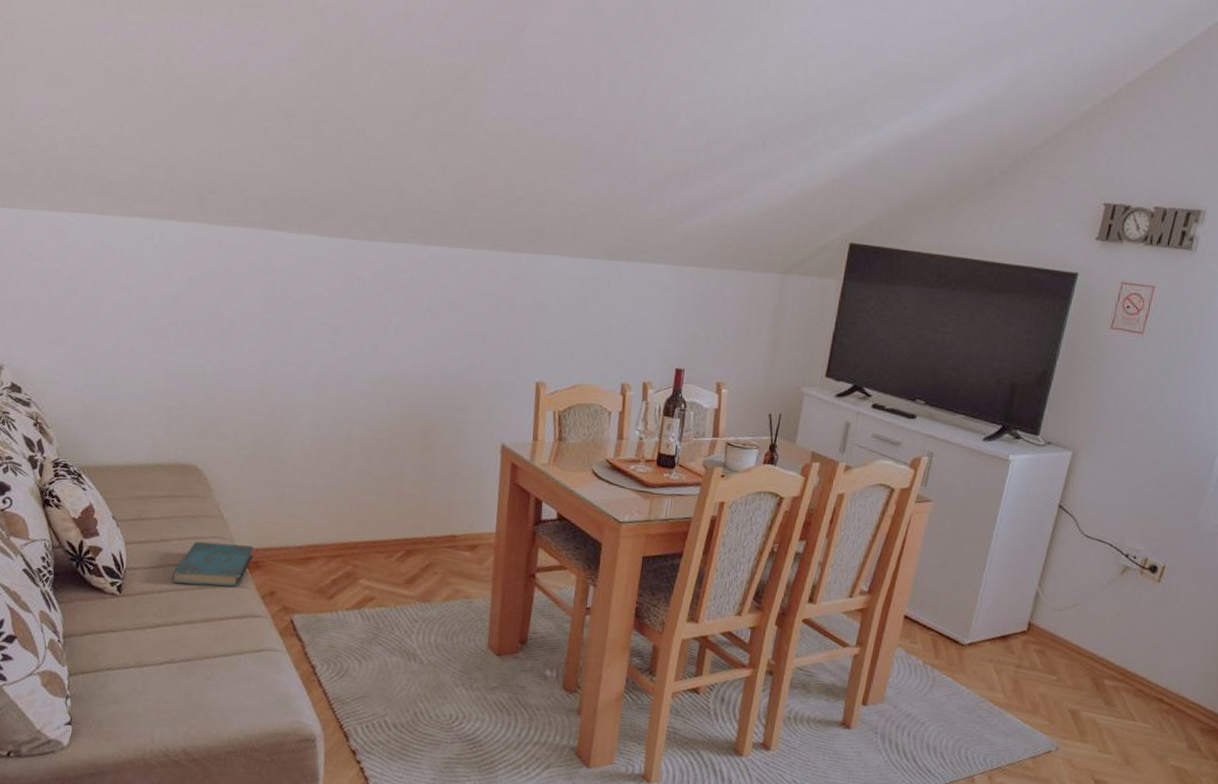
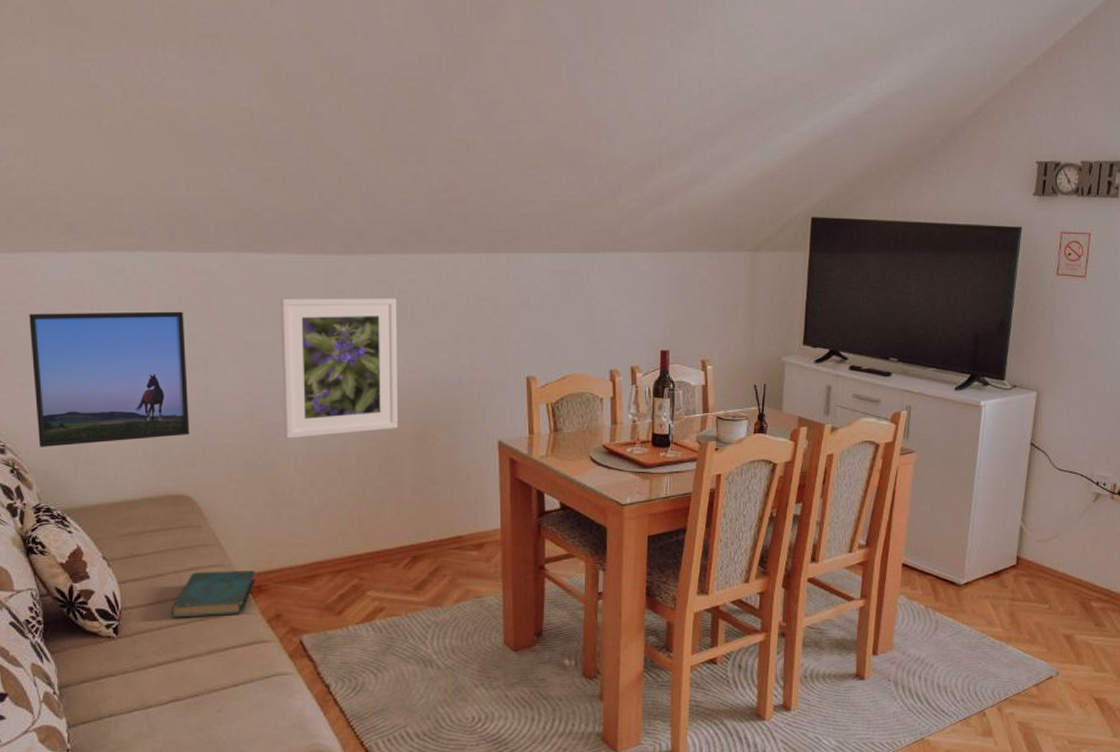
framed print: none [61,272,207,407] -> present [29,311,189,447]
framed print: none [293,279,414,422] -> present [280,297,398,439]

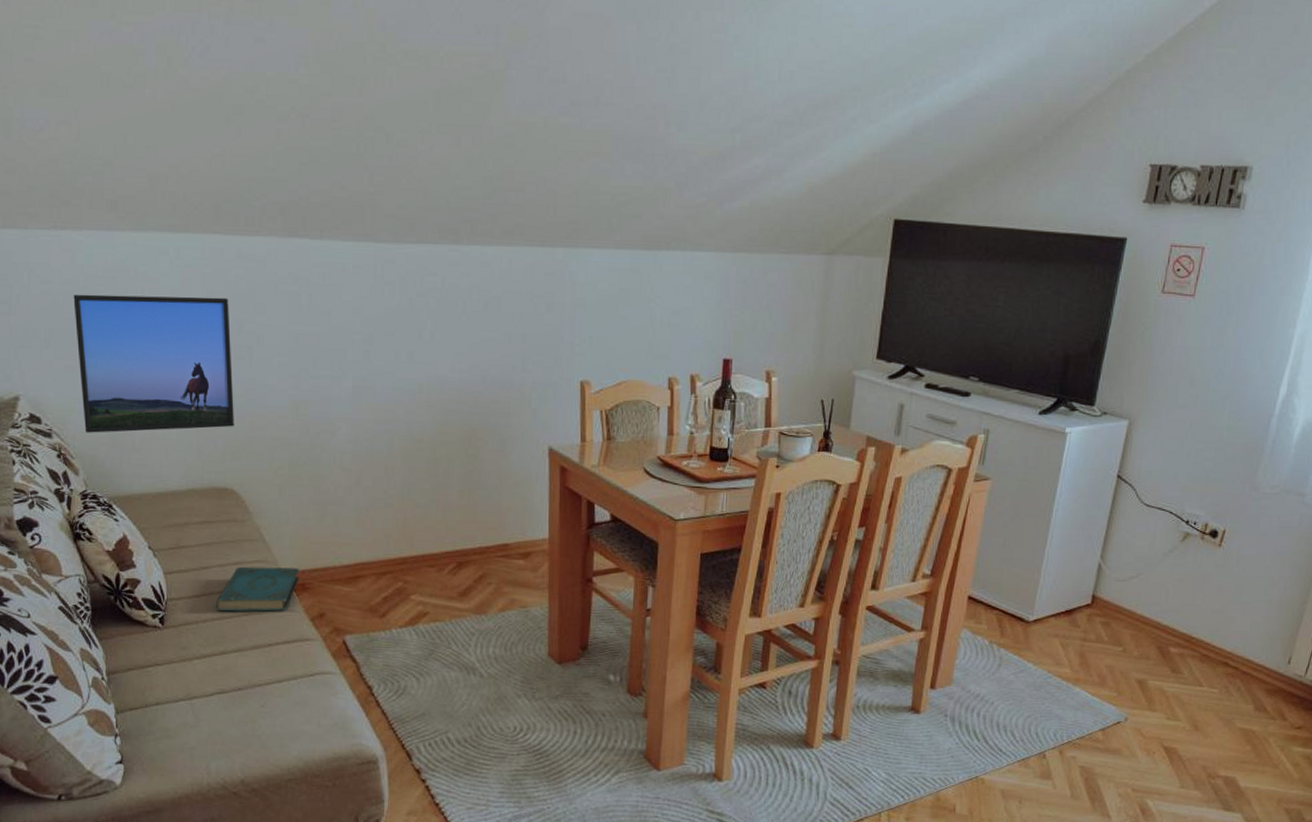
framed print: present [280,297,398,439] -> none [327,288,447,436]

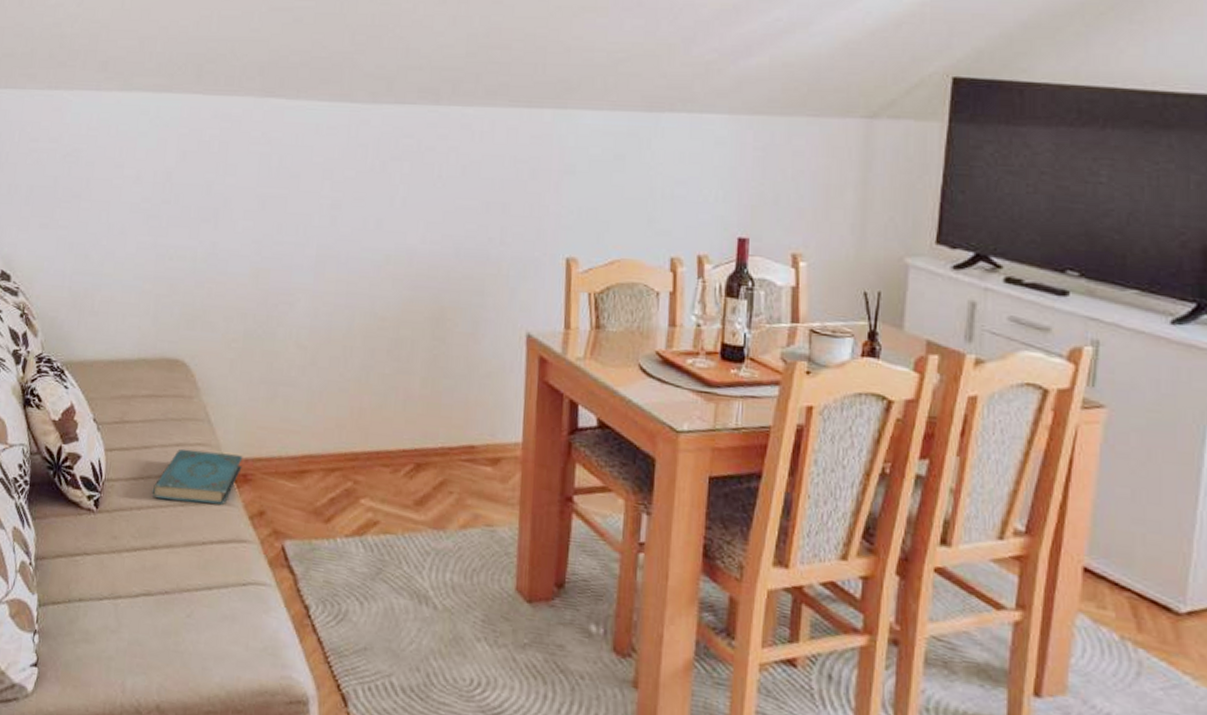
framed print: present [73,294,234,433] -> none [49,152,201,294]

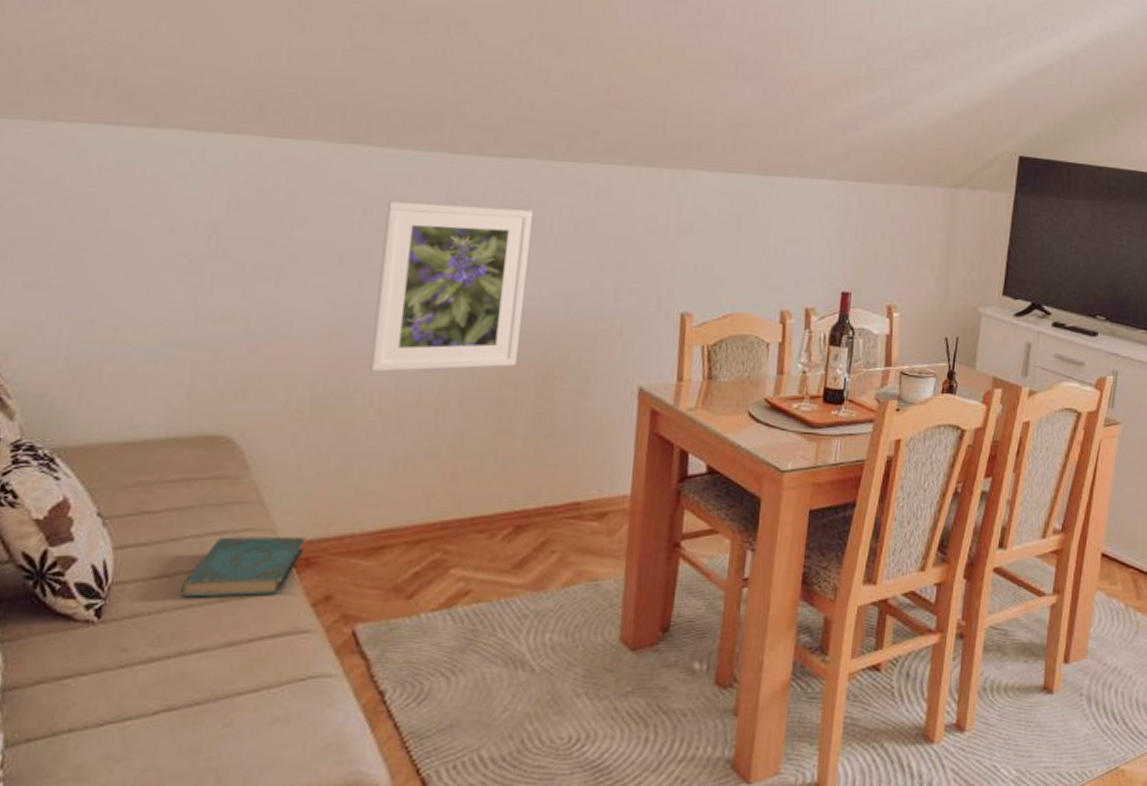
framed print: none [289,149,423,308] -> present [370,201,533,372]

